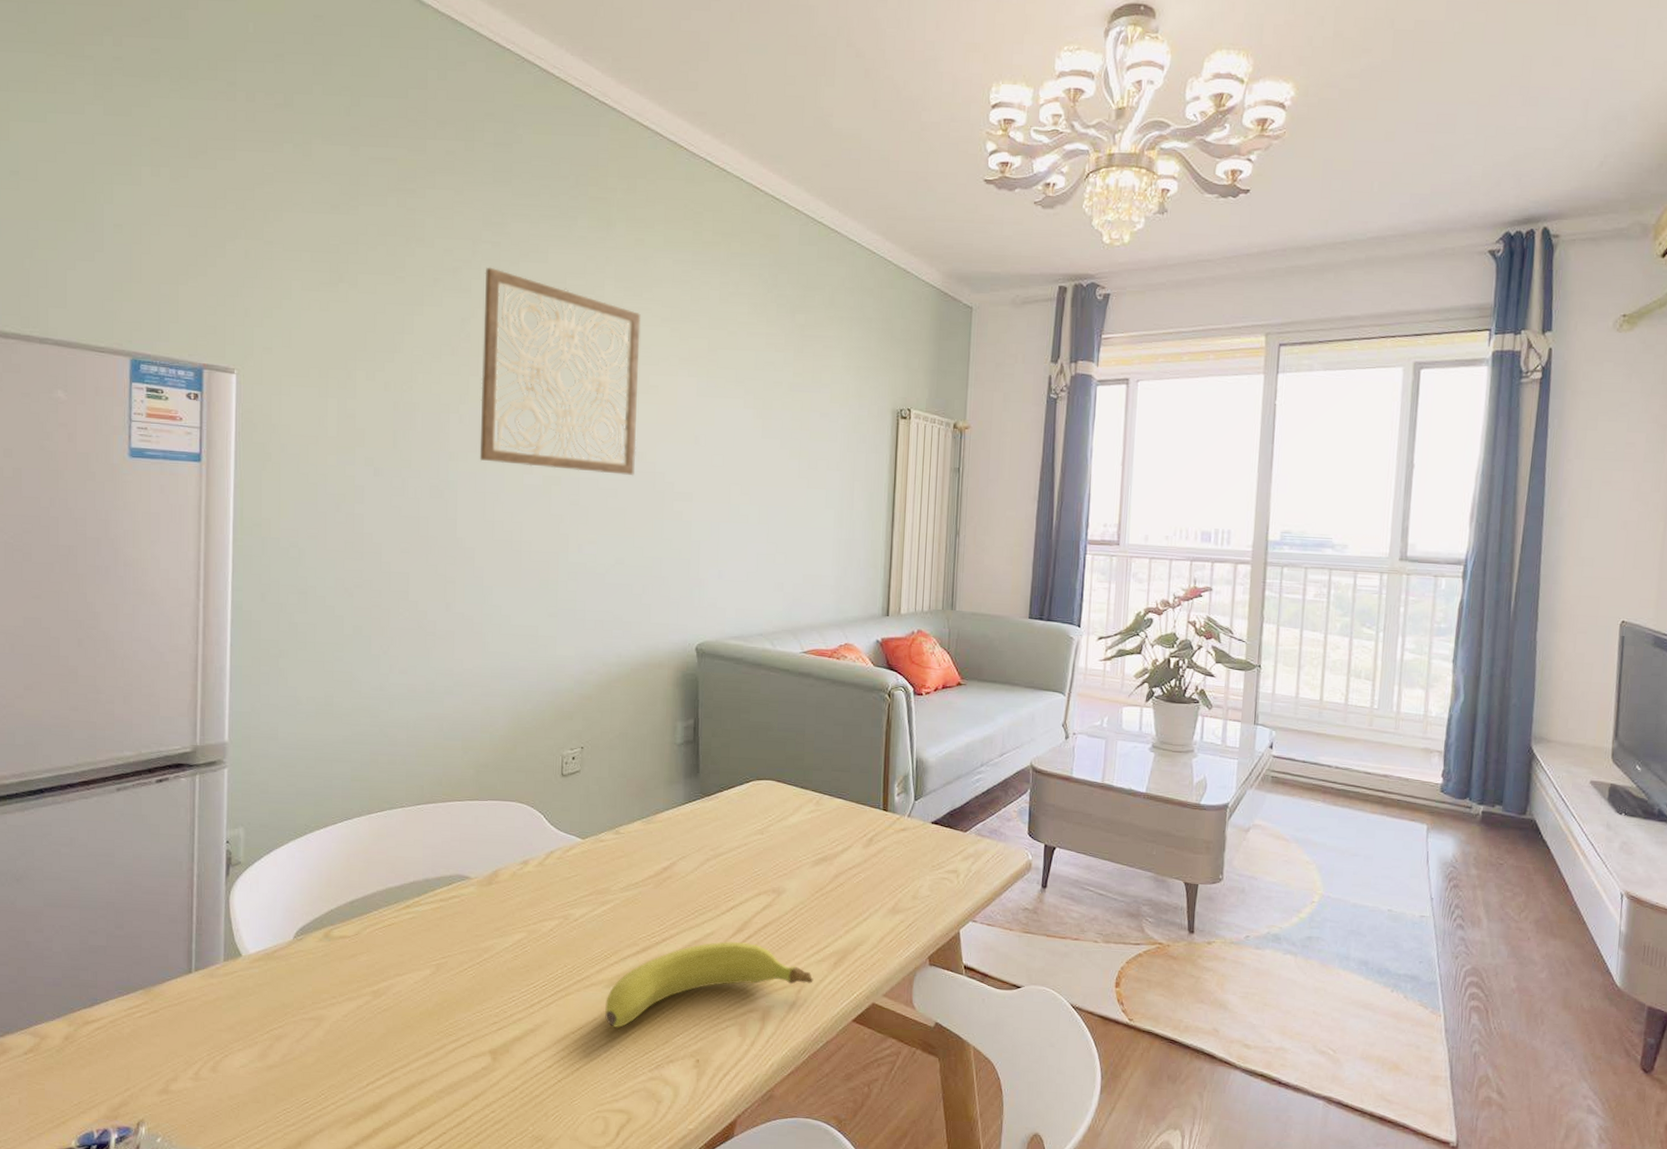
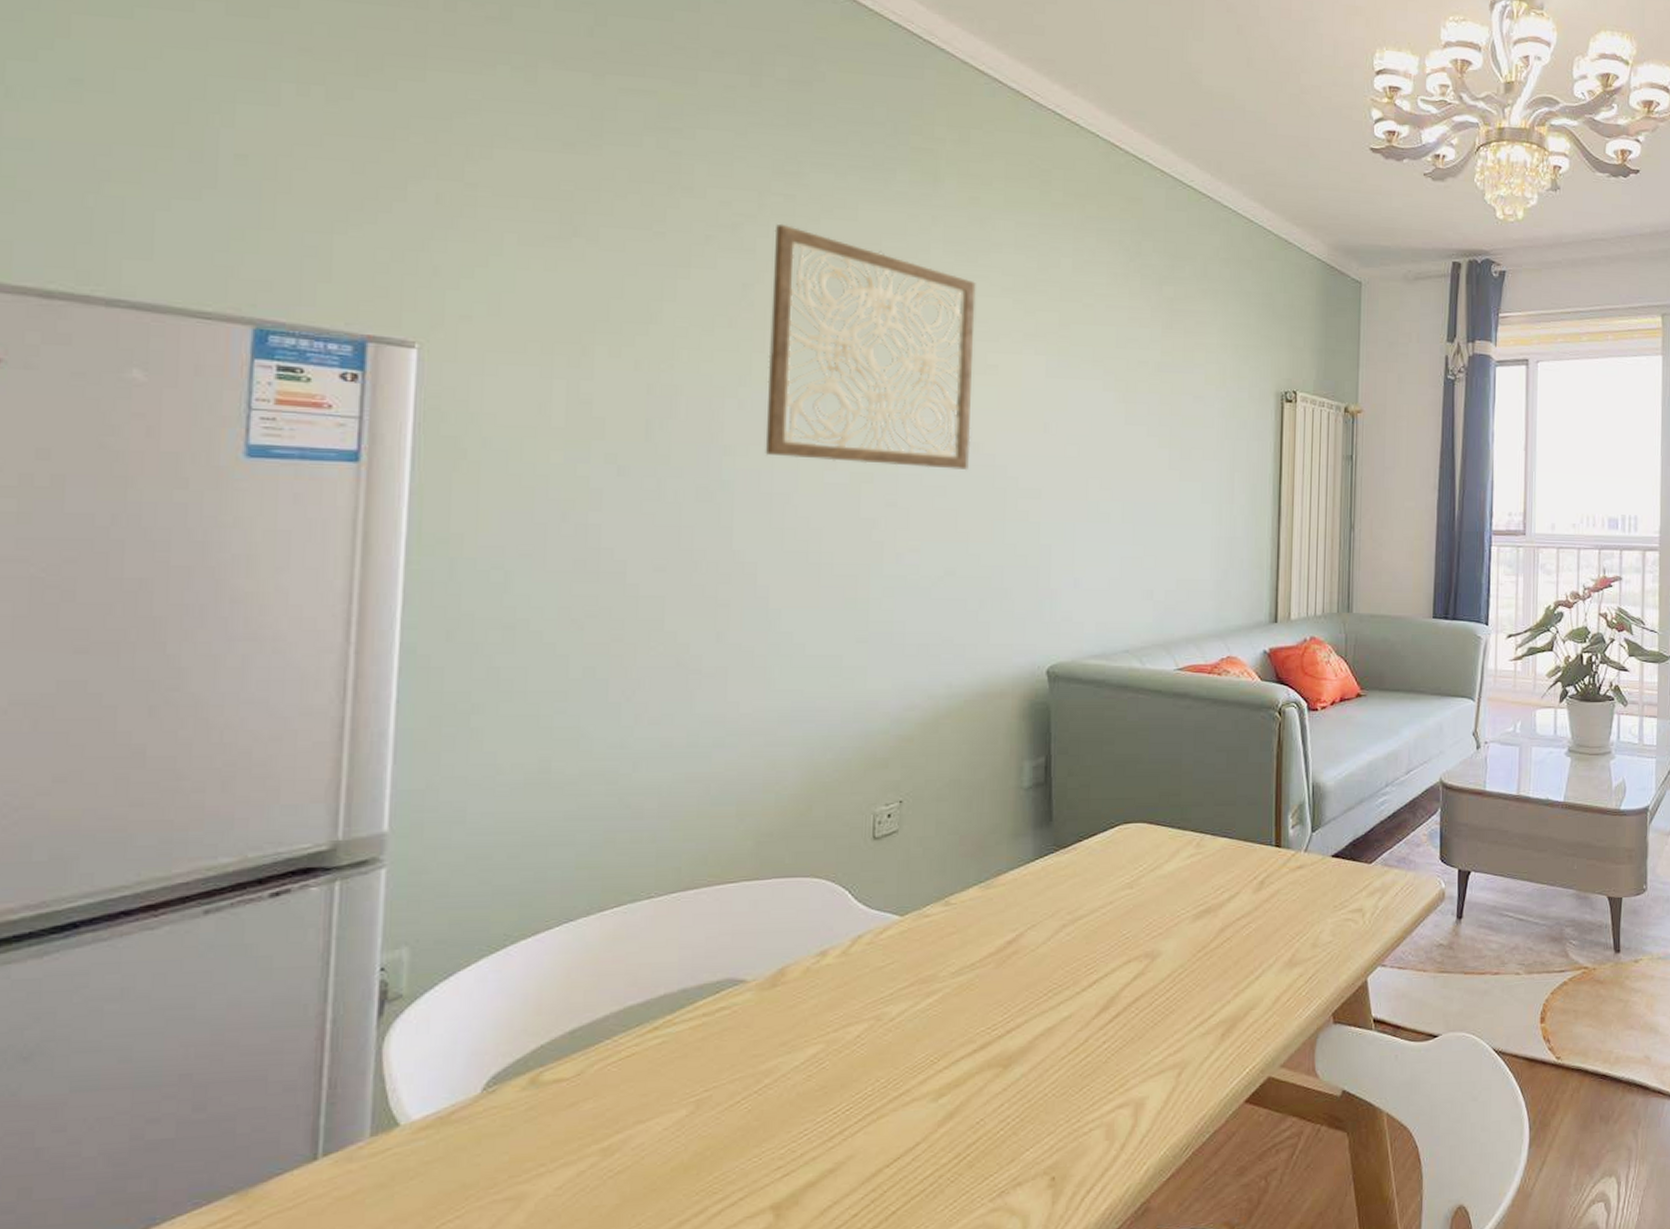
fruit: present [604,941,814,1028] -> none [929,1022,1197,1152]

